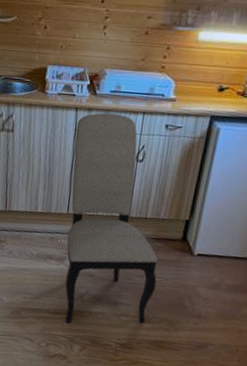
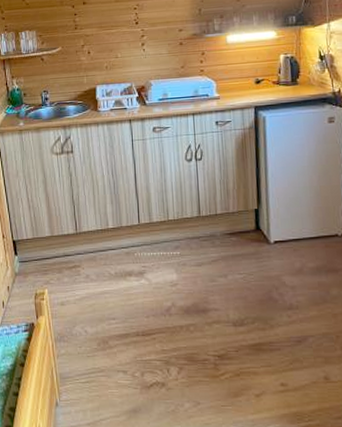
dining chair: present [65,112,158,324] -> none [133,119,241,344]

